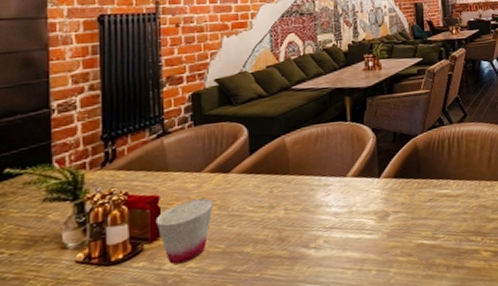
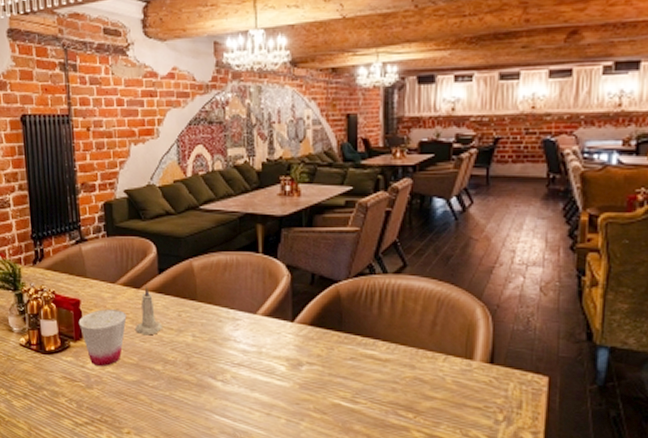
candle: none [223,169,254,219] -> present [136,286,163,336]

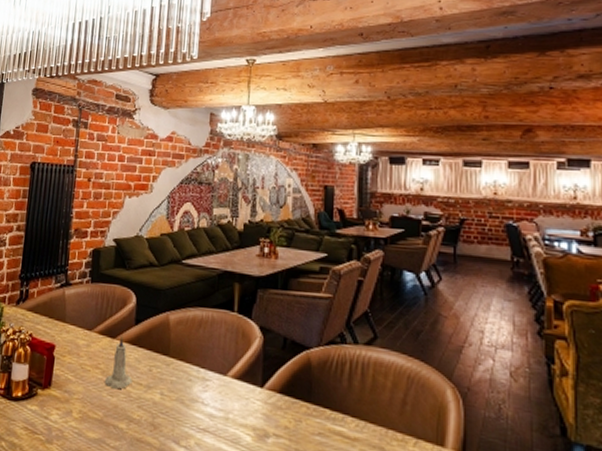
cup: present [78,309,127,366] -> none [49,357,98,420]

